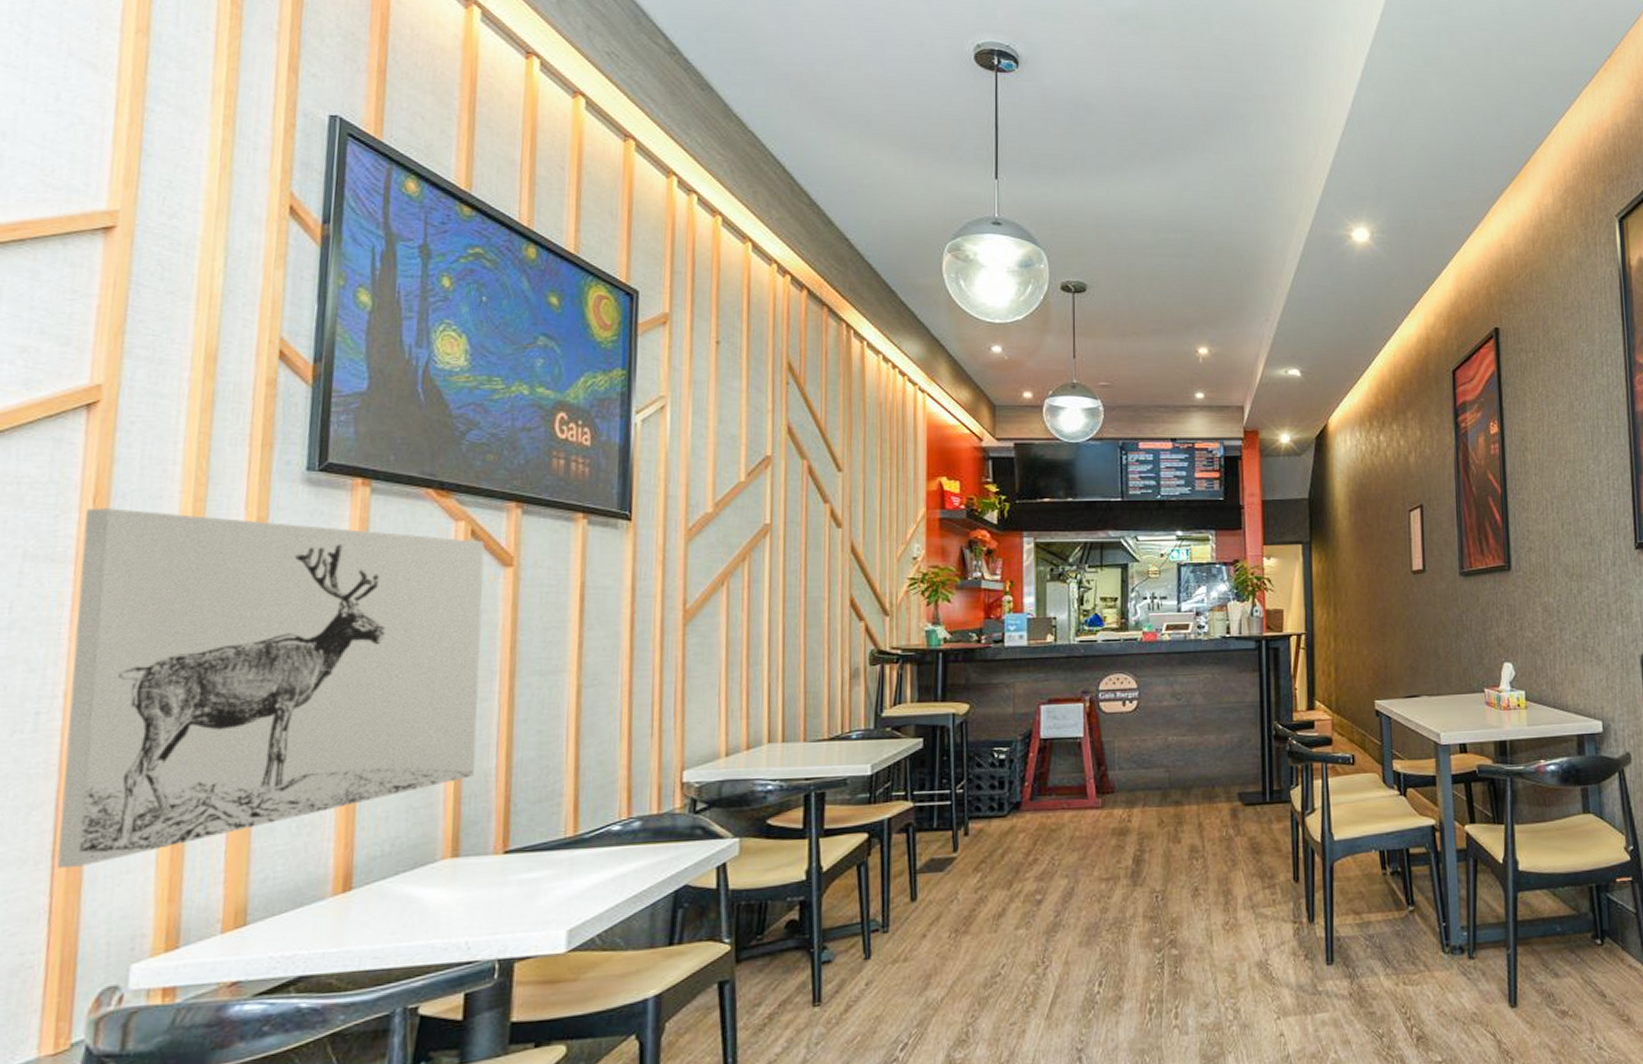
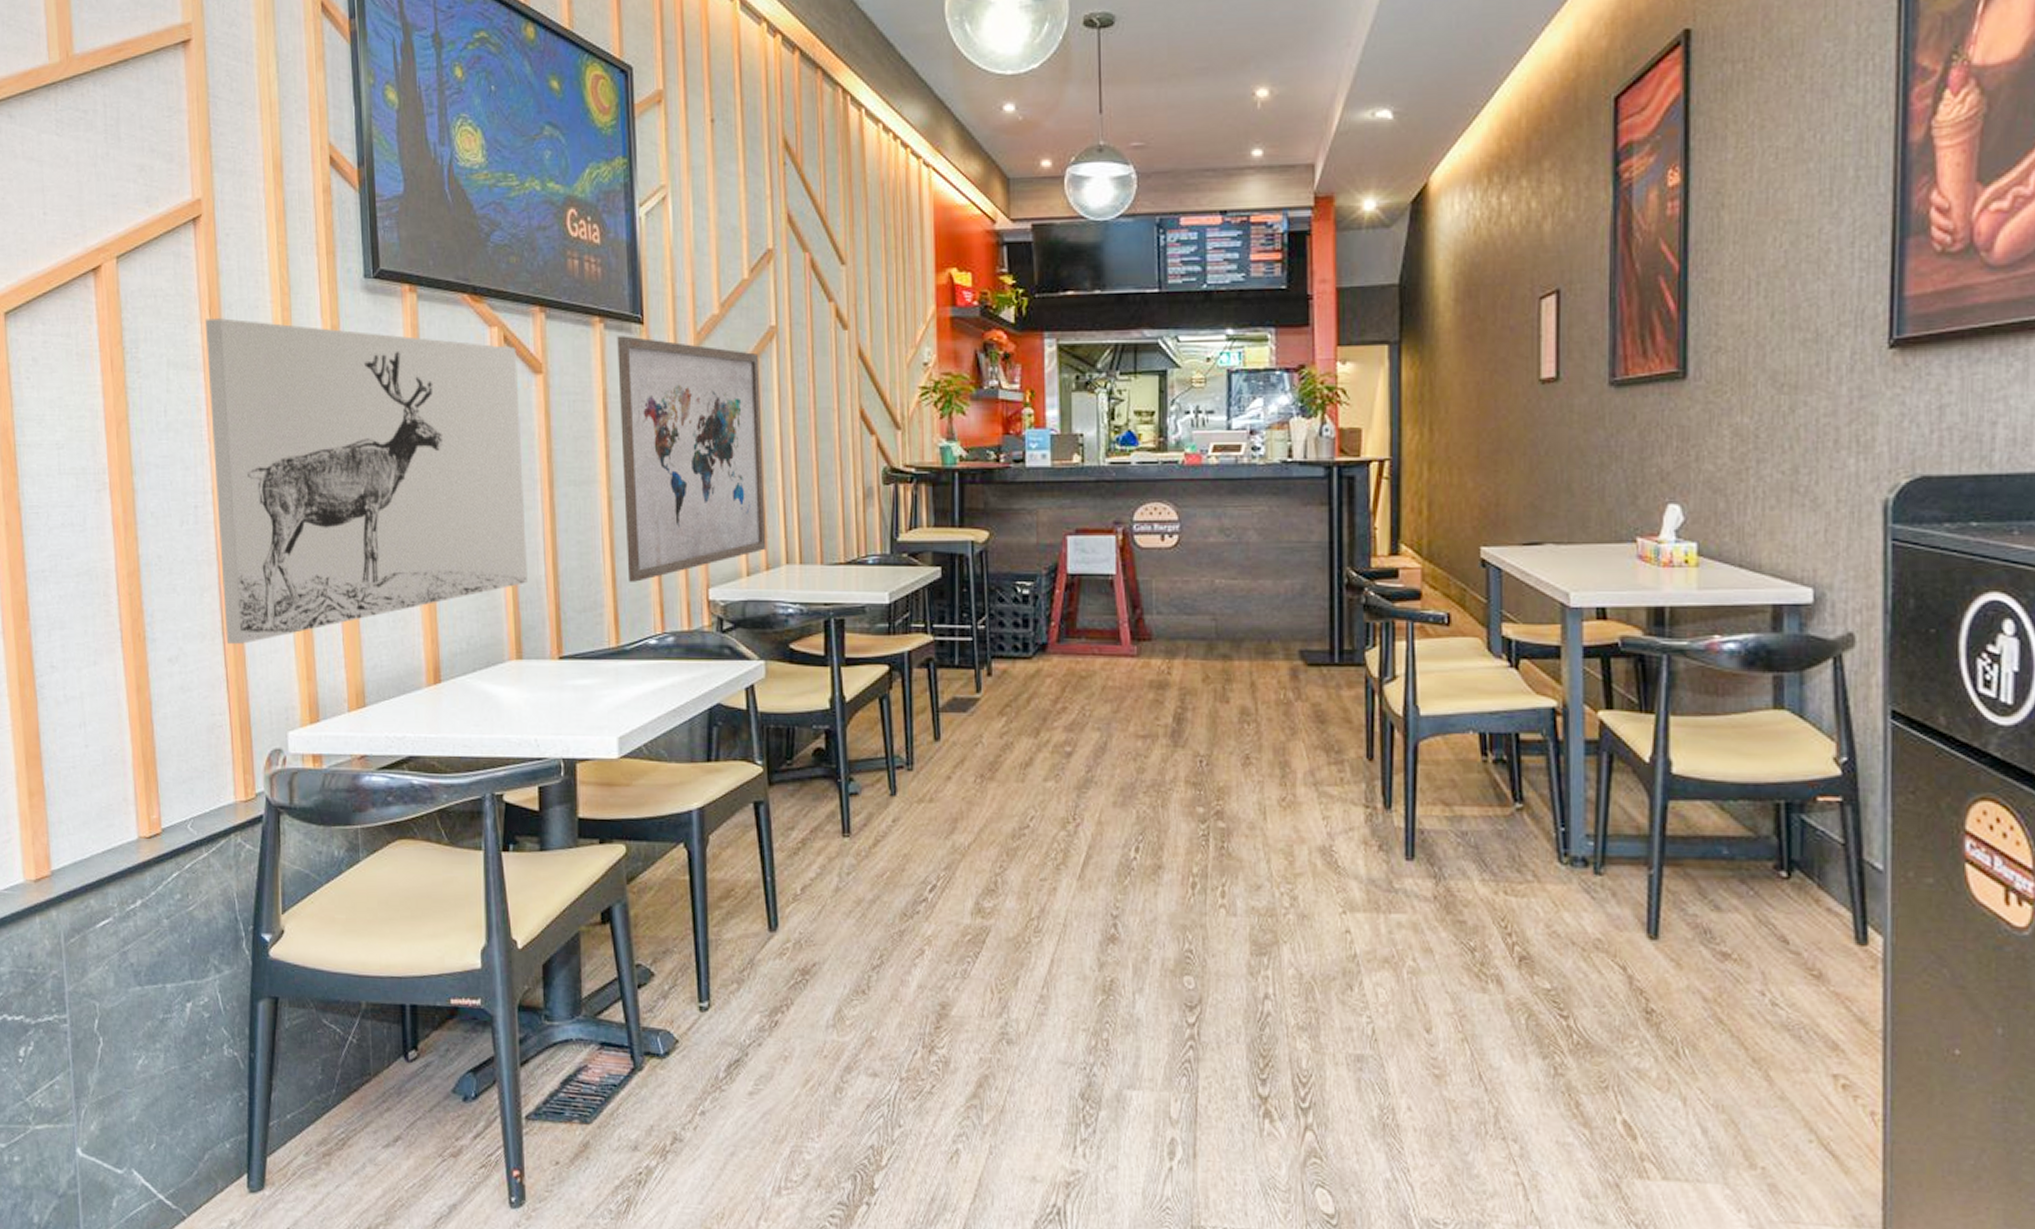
wall art: none [593,531,751,769] -> present [617,336,766,582]

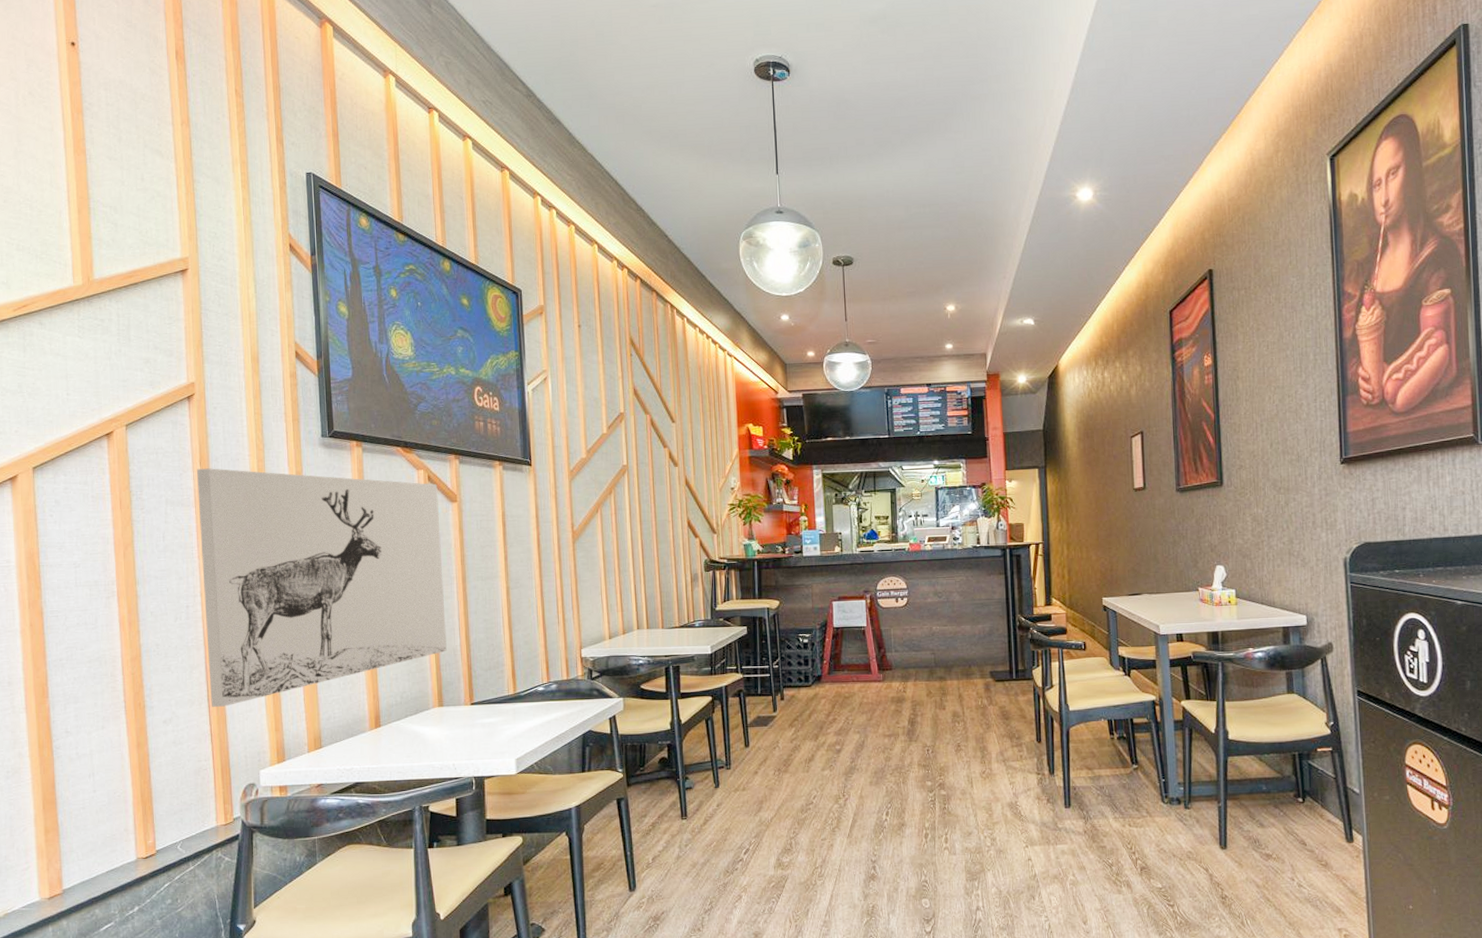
wall art: present [617,336,766,582] -> none [512,474,623,647]

